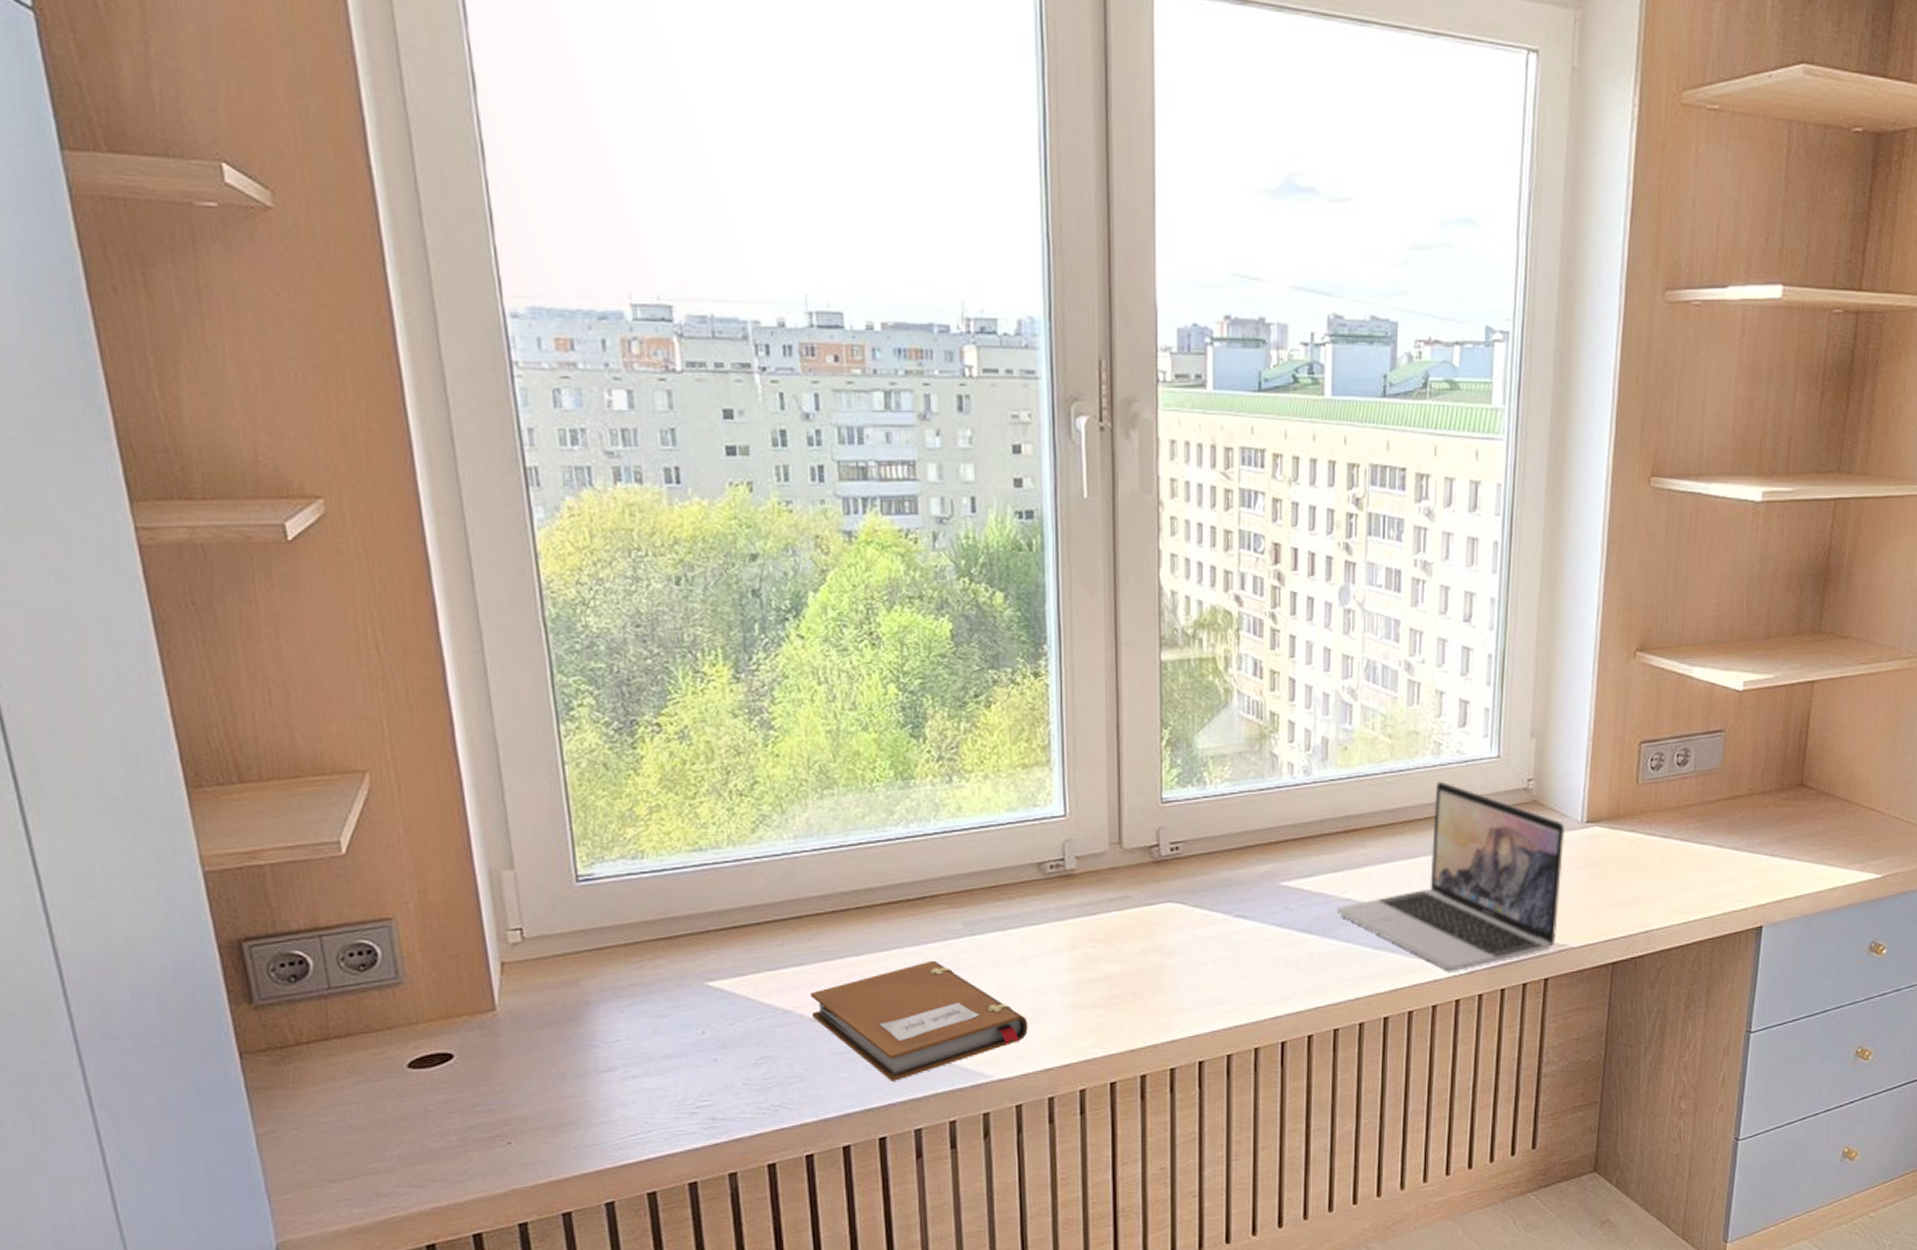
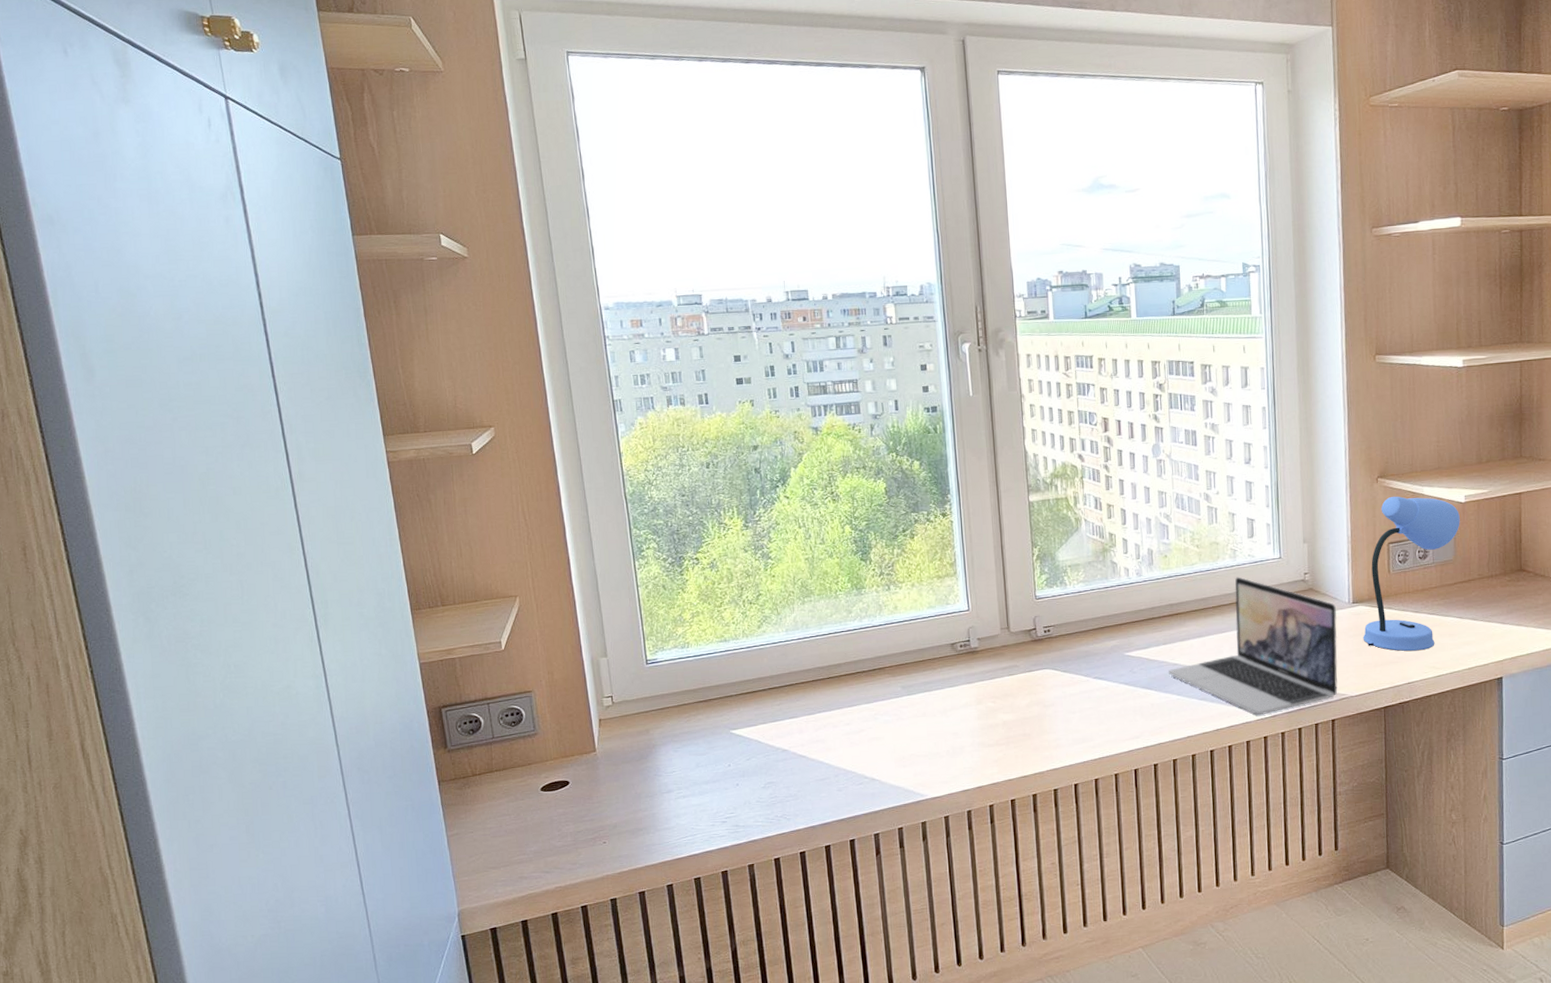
notebook: present [810,960,1028,1081] -> none [800,713,950,799]
desk lamp: none [1595,677,1735,890] -> present [1363,496,1460,652]

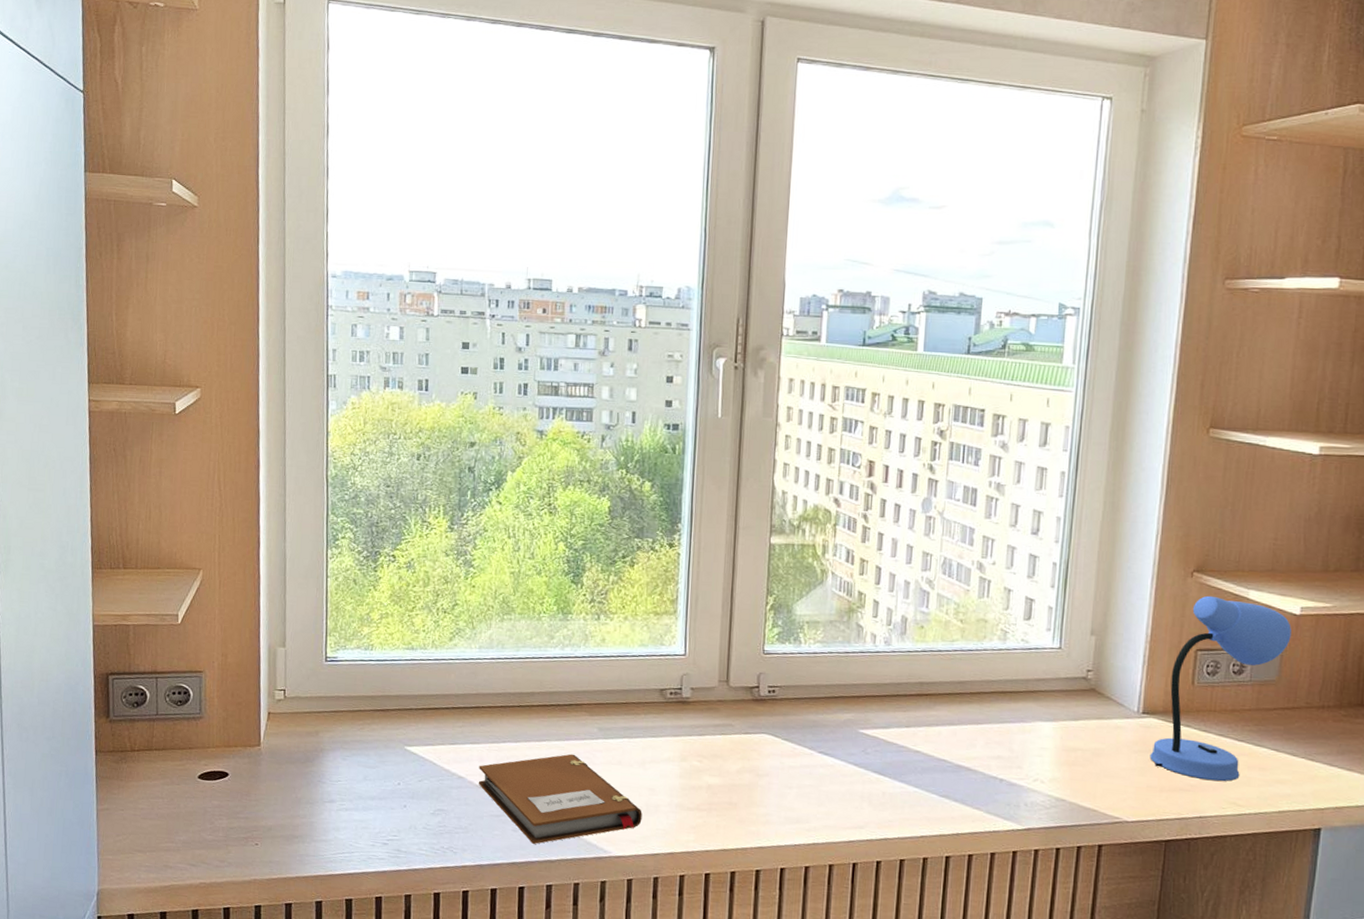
notebook: none [800,713,950,799] -> present [478,754,642,844]
laptop: present [1168,577,1338,715] -> none [908,662,1121,826]

